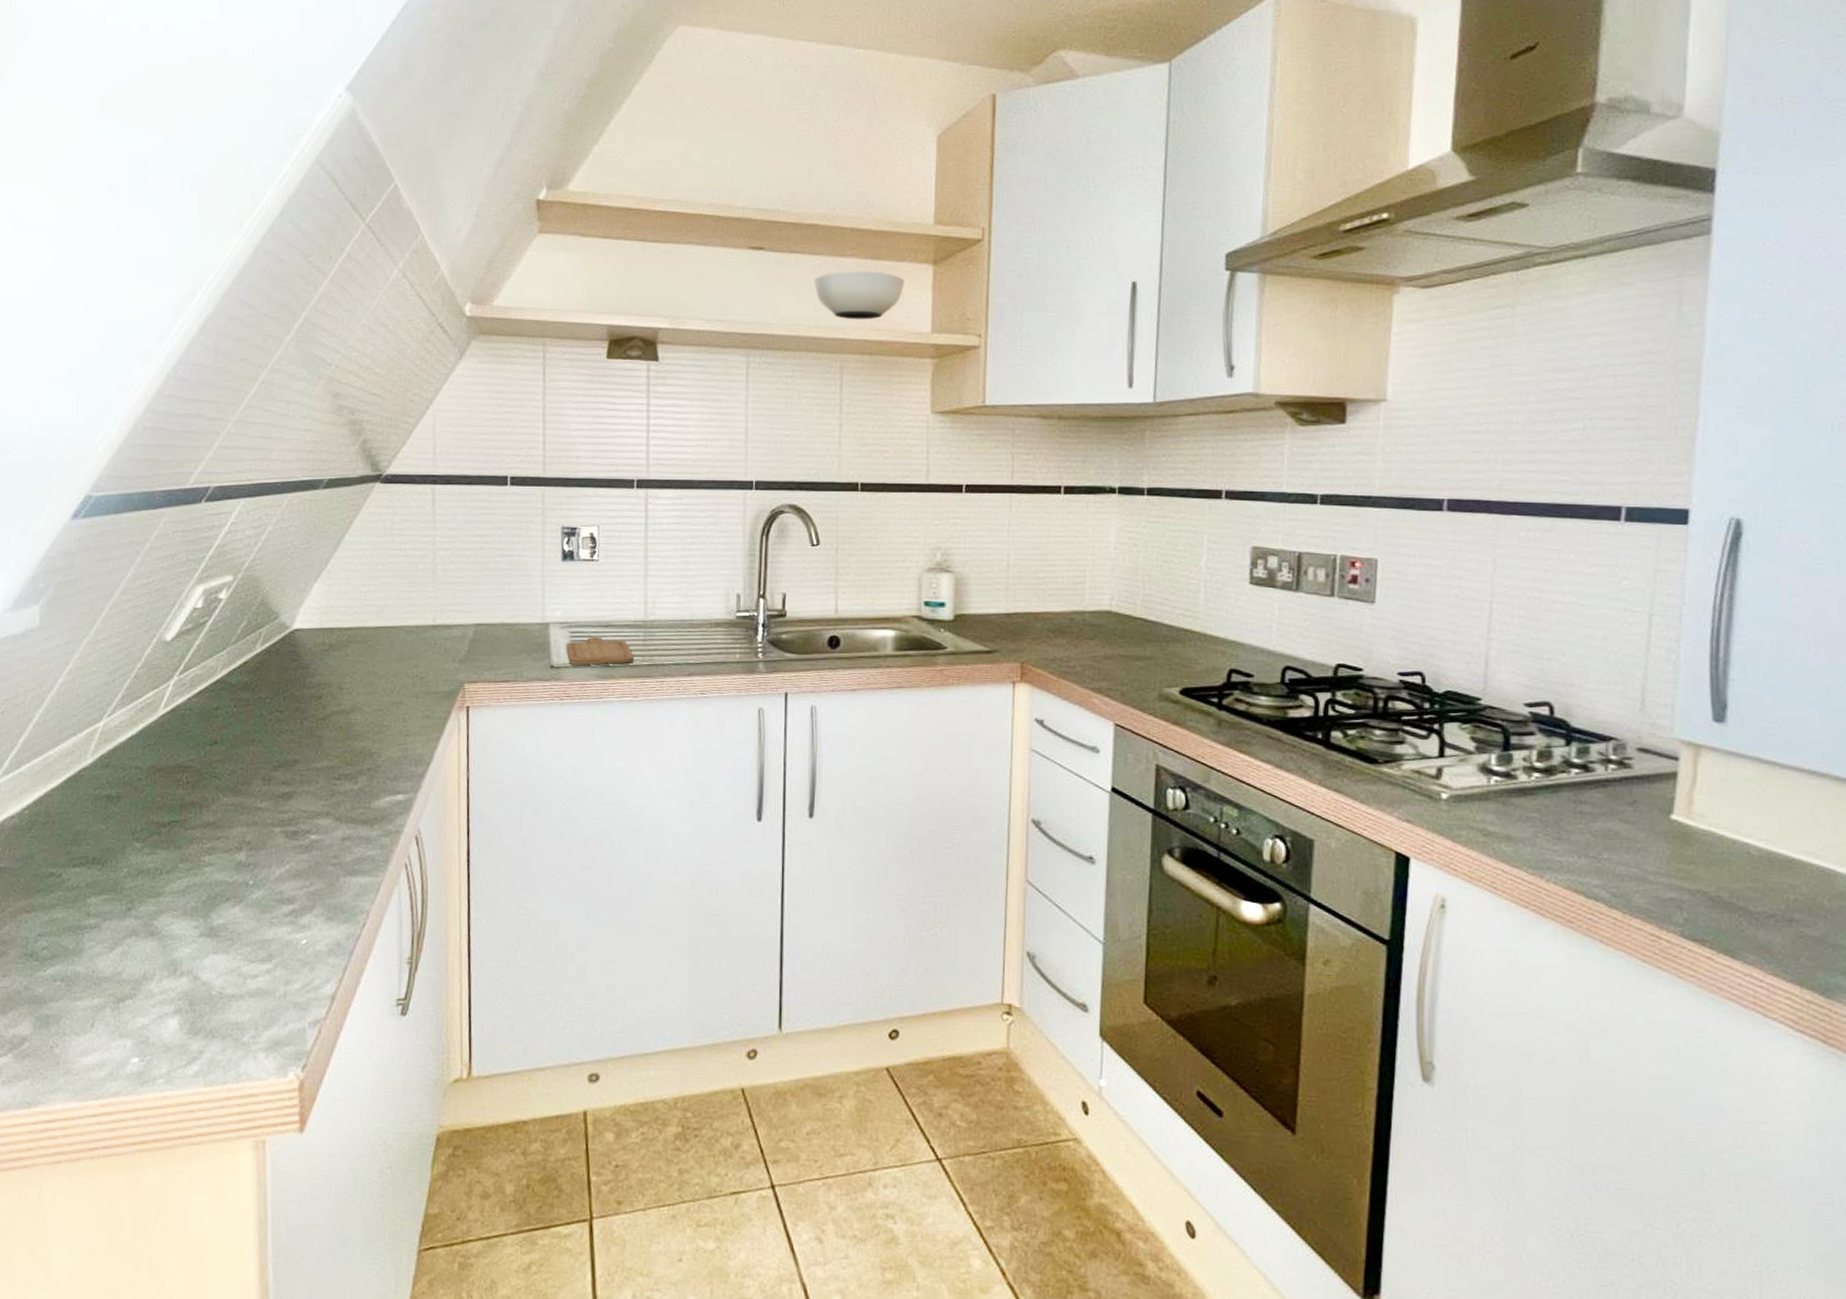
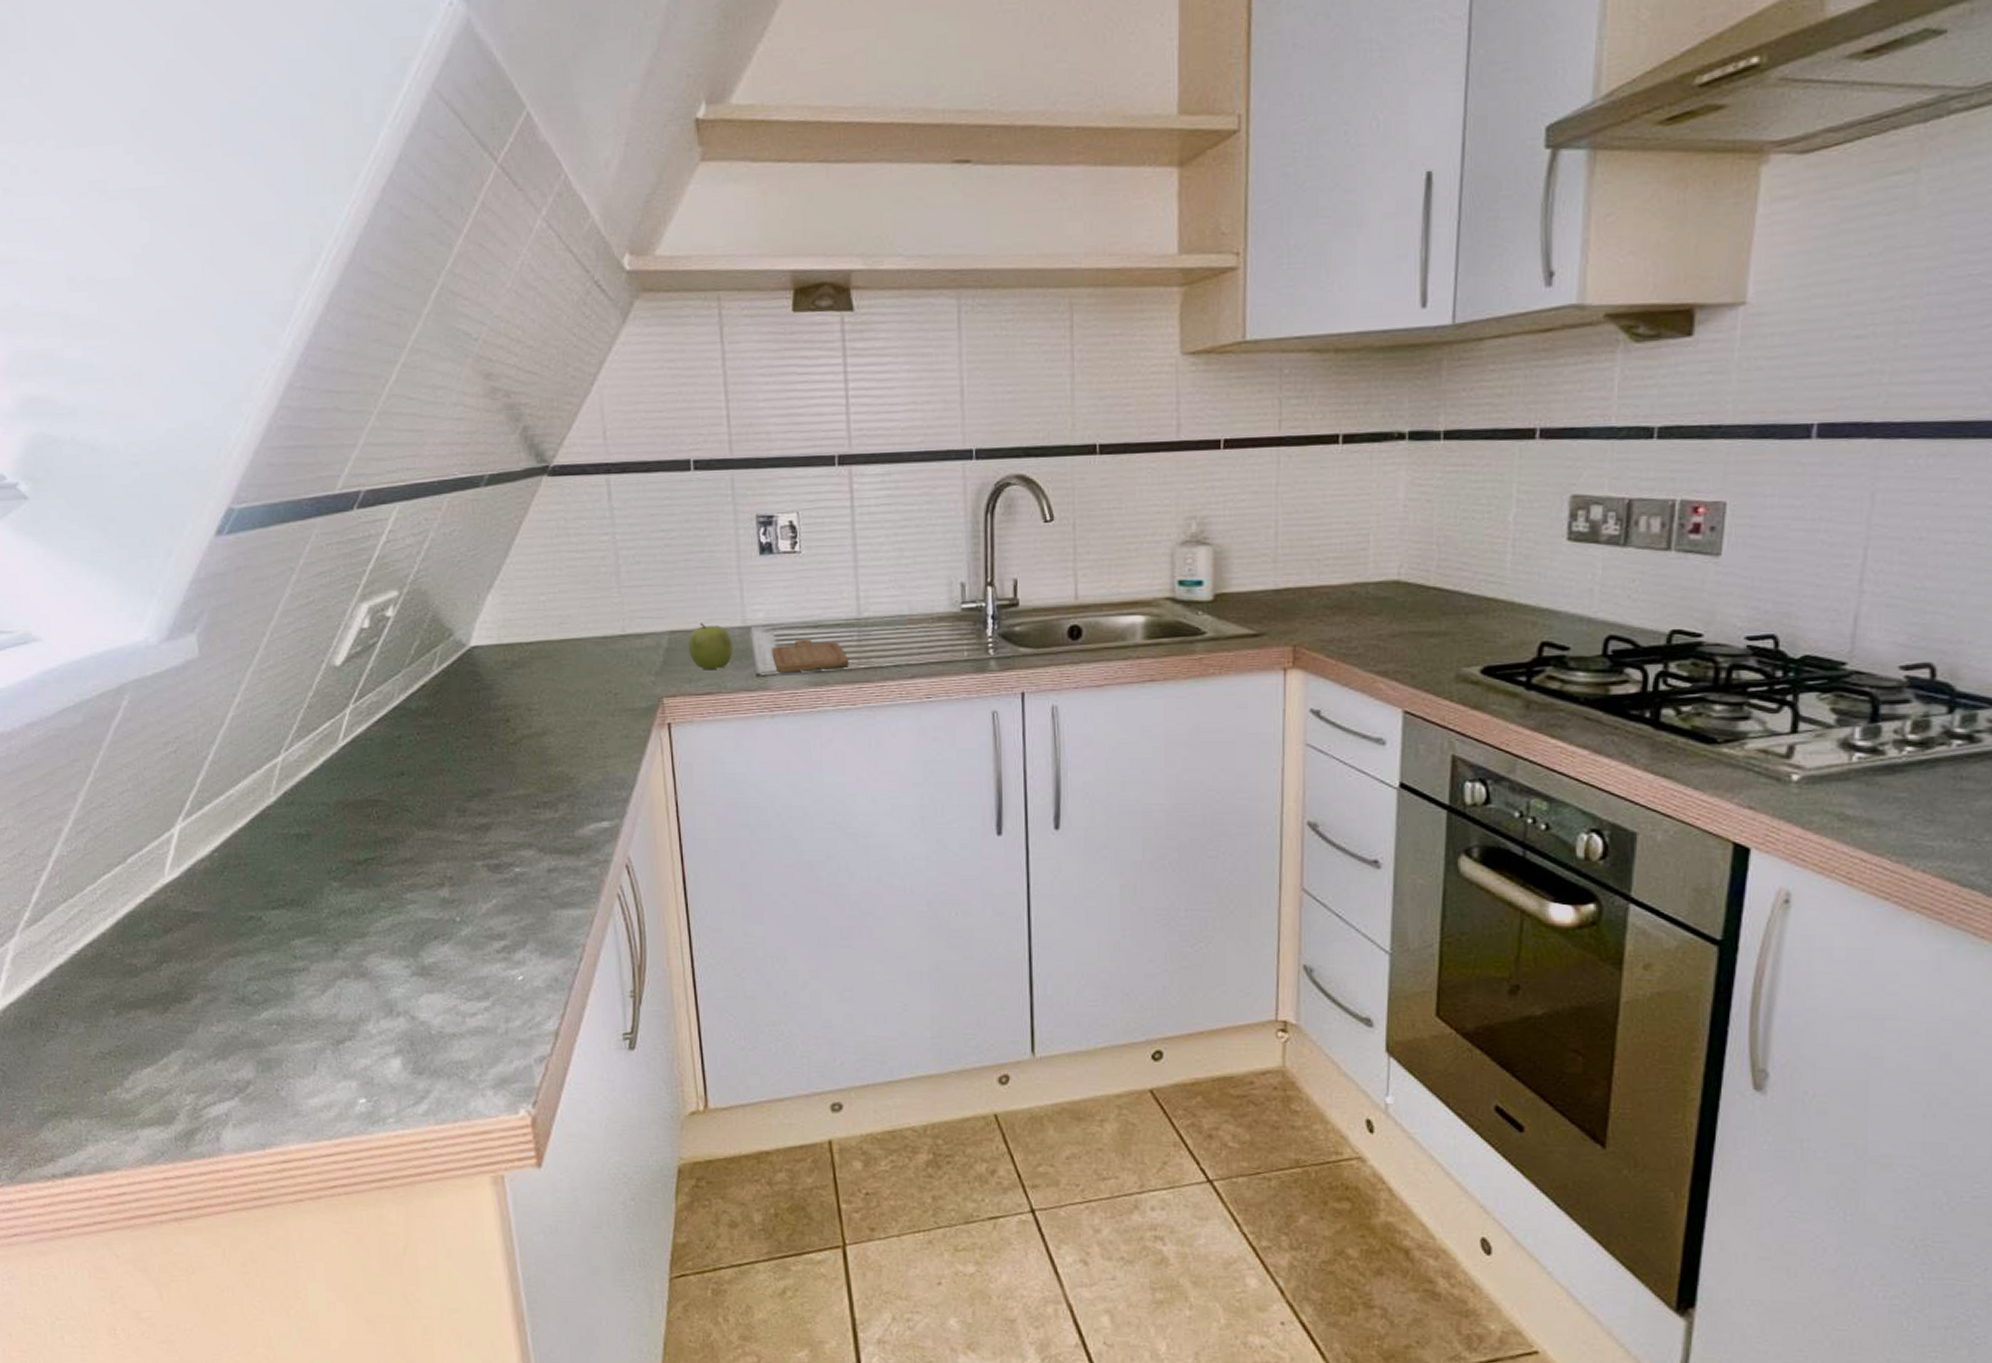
fruit: none [491,618,532,661] -> present [688,623,734,670]
bowl: present [814,271,906,320] -> none [1033,181,1145,245]

